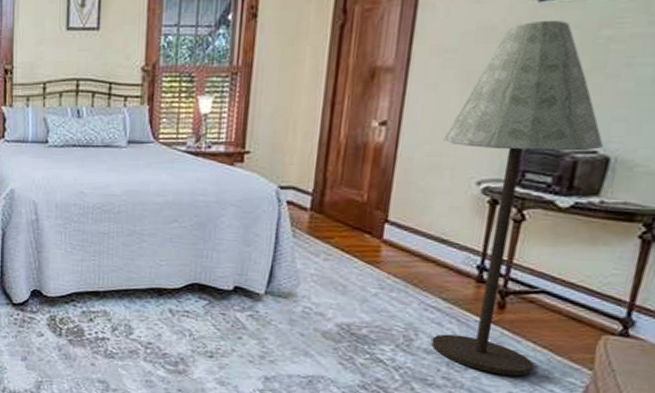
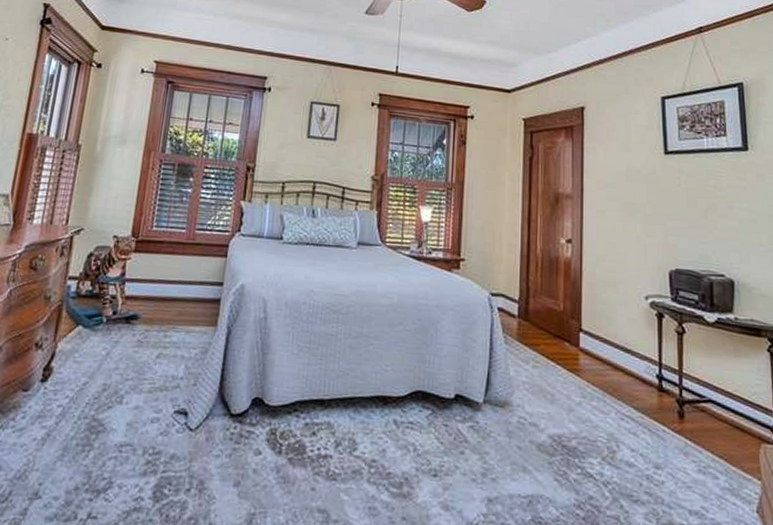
floor lamp: present [431,19,604,377] -> none [615,169,727,489]

